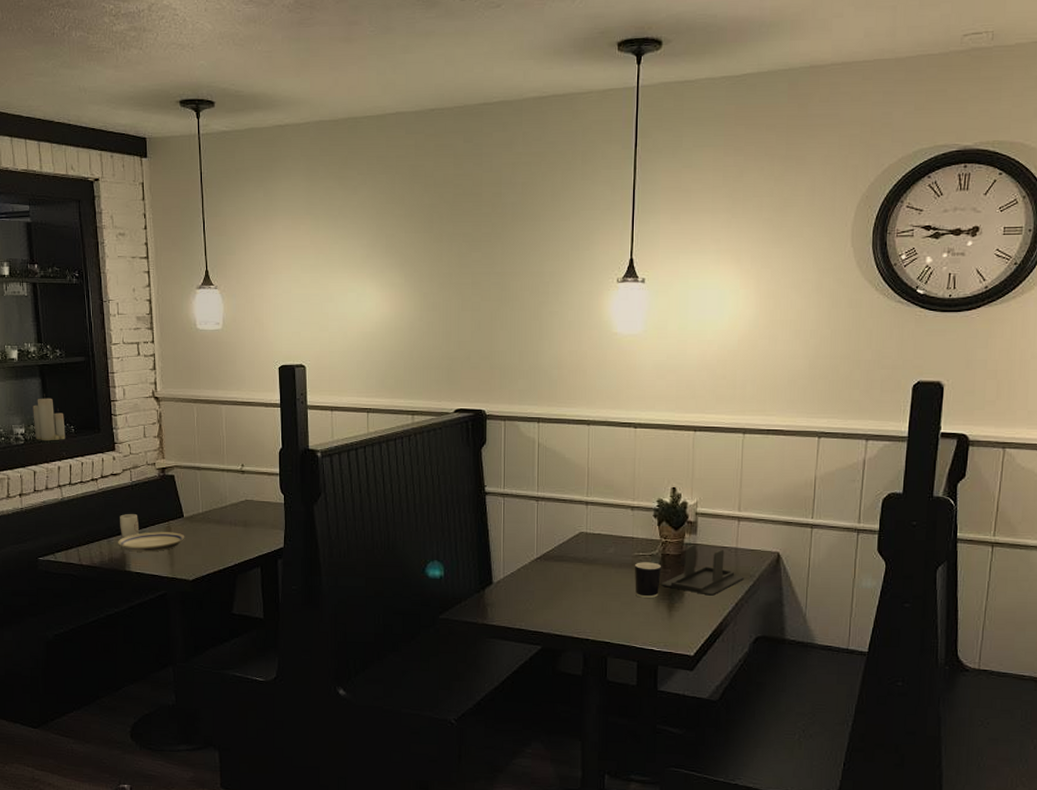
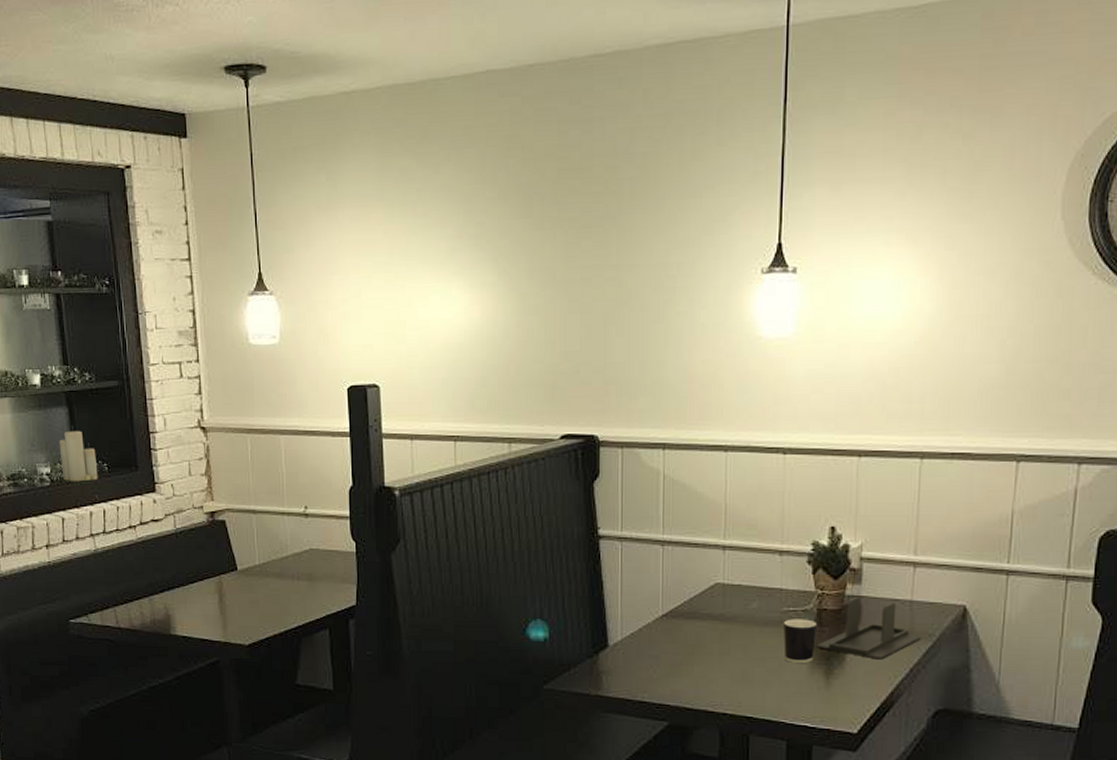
plate: present [118,532,185,552] -> none [161,588,239,612]
mug: present [120,514,140,539] -> none [163,567,186,597]

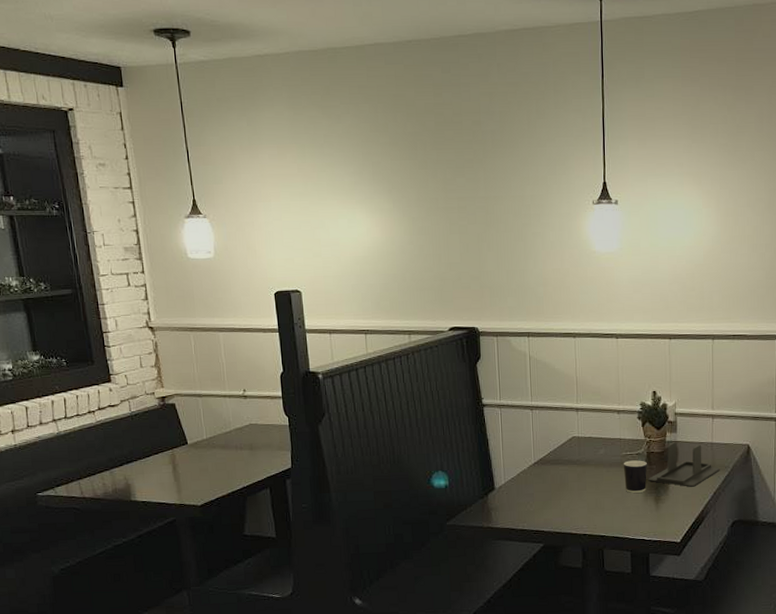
candle: present [59,426,98,482] -> none [19,328,58,376]

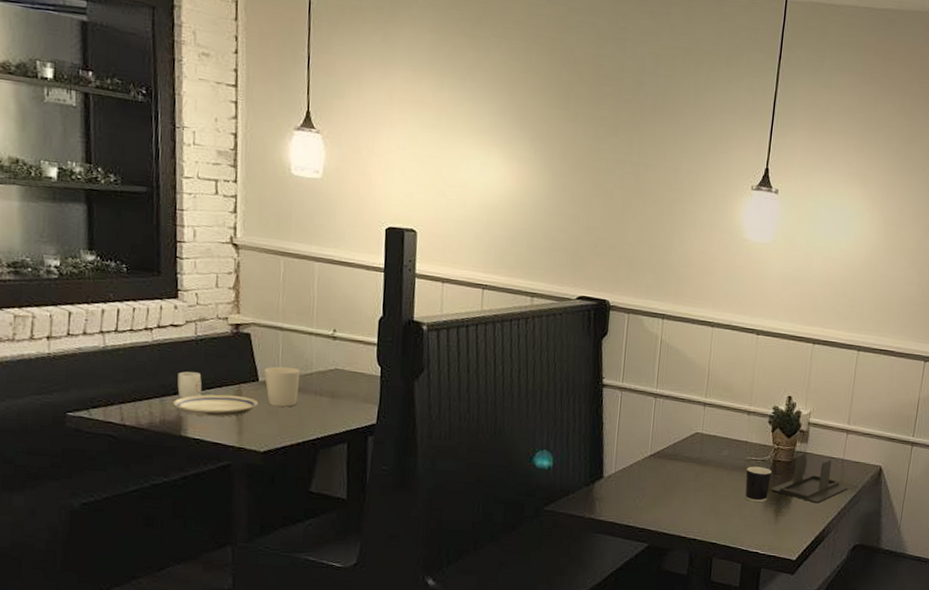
mug: none [121,444,143,469] -> present [177,371,203,400]
plate: none [121,459,191,481] -> present [173,394,259,417]
dixie cup: none [190,428,223,464] -> present [264,366,301,407]

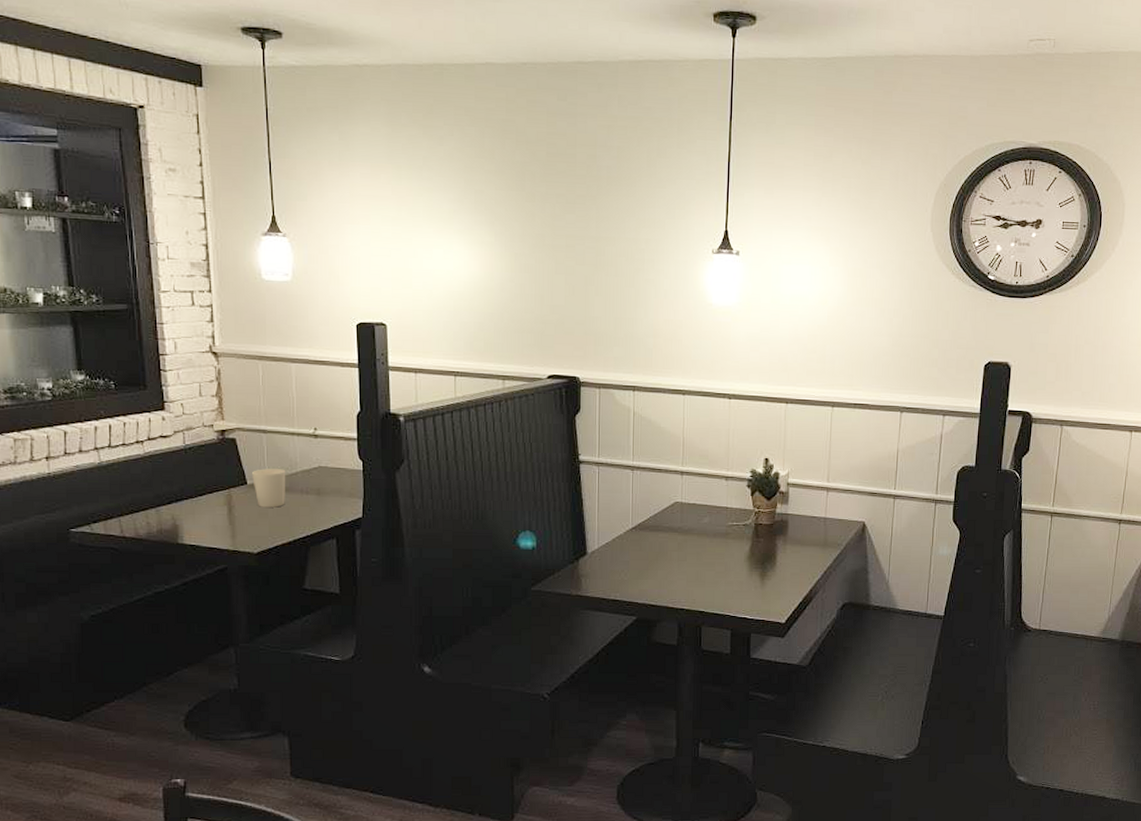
plate: present [173,394,259,417] -> none [168,500,249,523]
mug: present [177,371,203,400] -> none [171,481,195,508]
mug: present [745,466,773,502] -> none [728,531,755,567]
napkin holder: present [771,453,848,503] -> none [755,514,832,564]

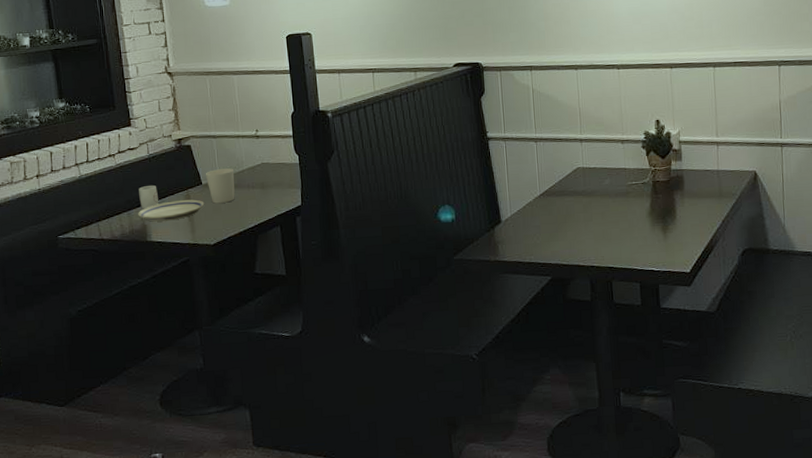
plate: none [168,500,249,523] -> present [138,199,205,222]
mug: none [171,481,195,508] -> present [139,185,159,210]

